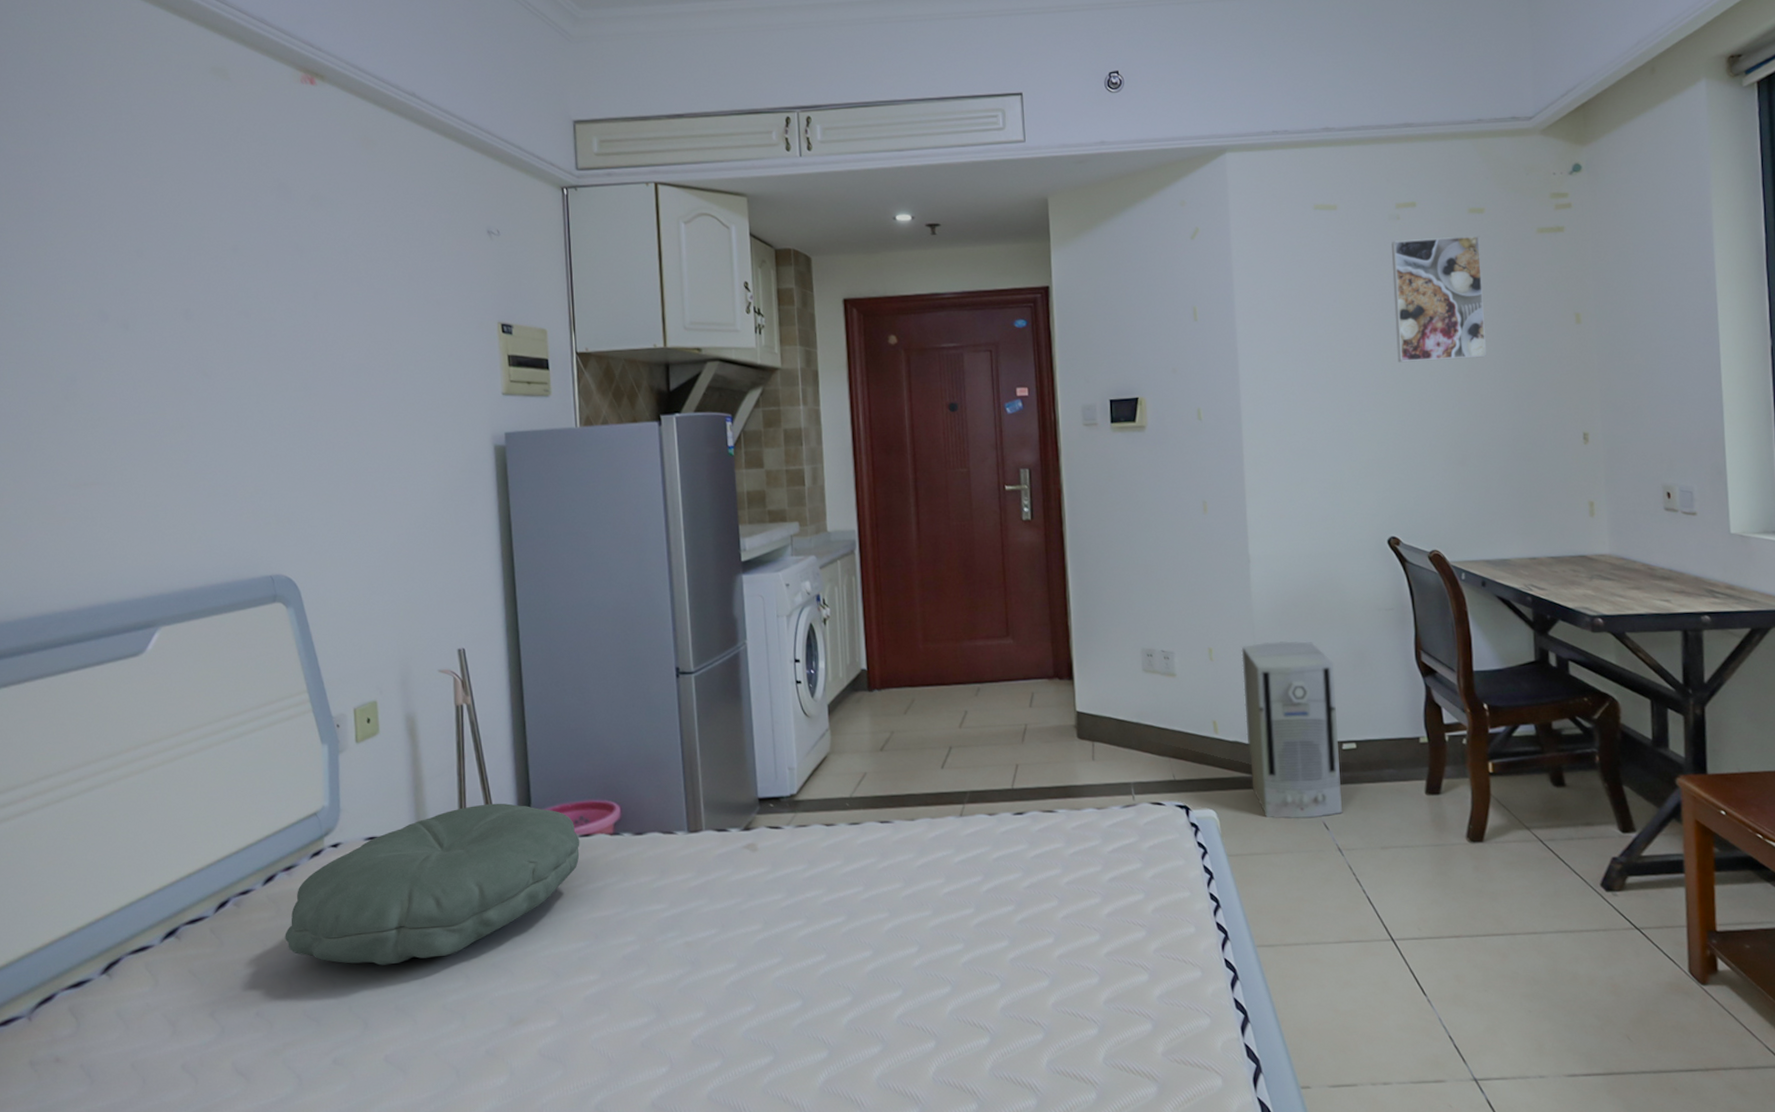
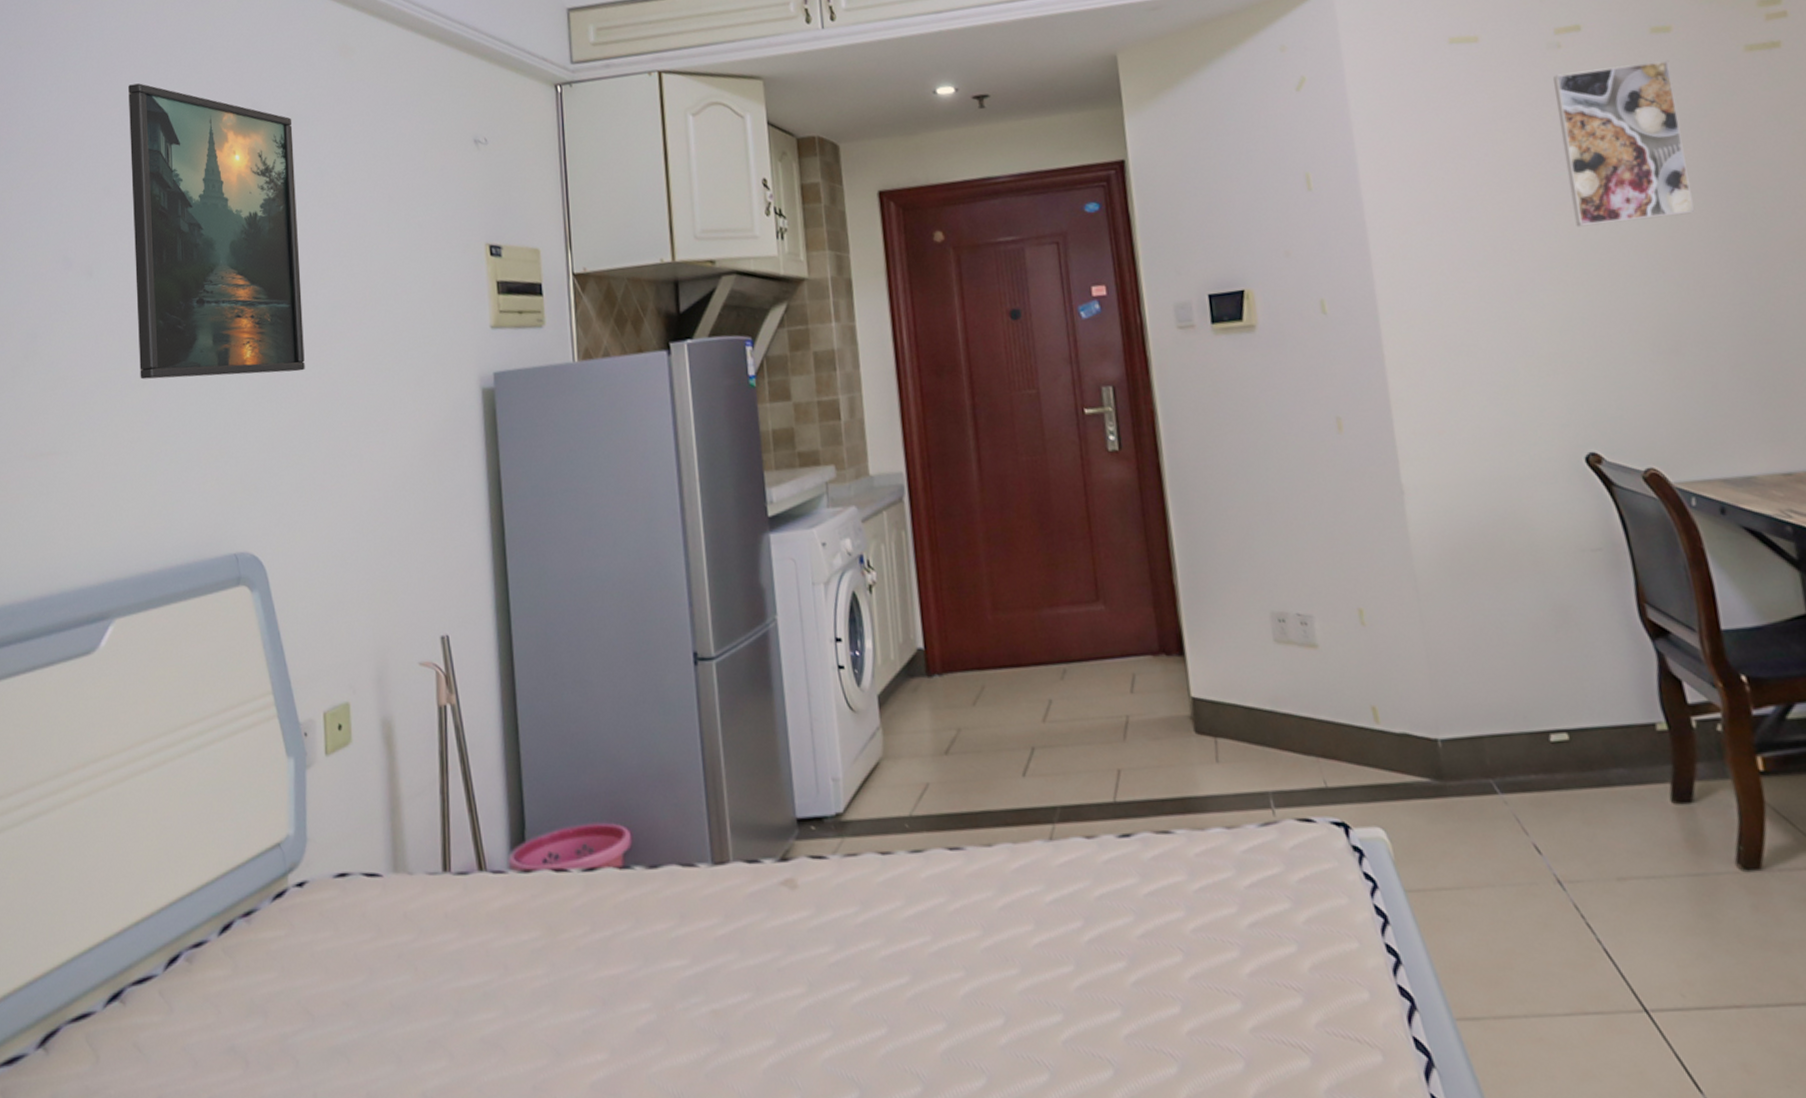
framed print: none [158,157,333,423] -> present [128,83,305,380]
pillow: present [285,803,580,965] -> none [242,828,584,1039]
air purifier: present [1241,641,1342,820] -> none [1401,596,1558,840]

